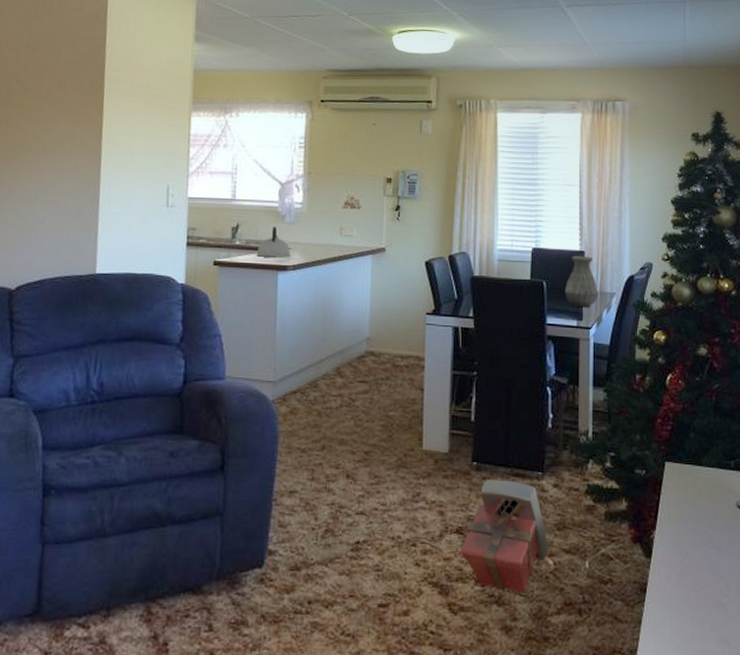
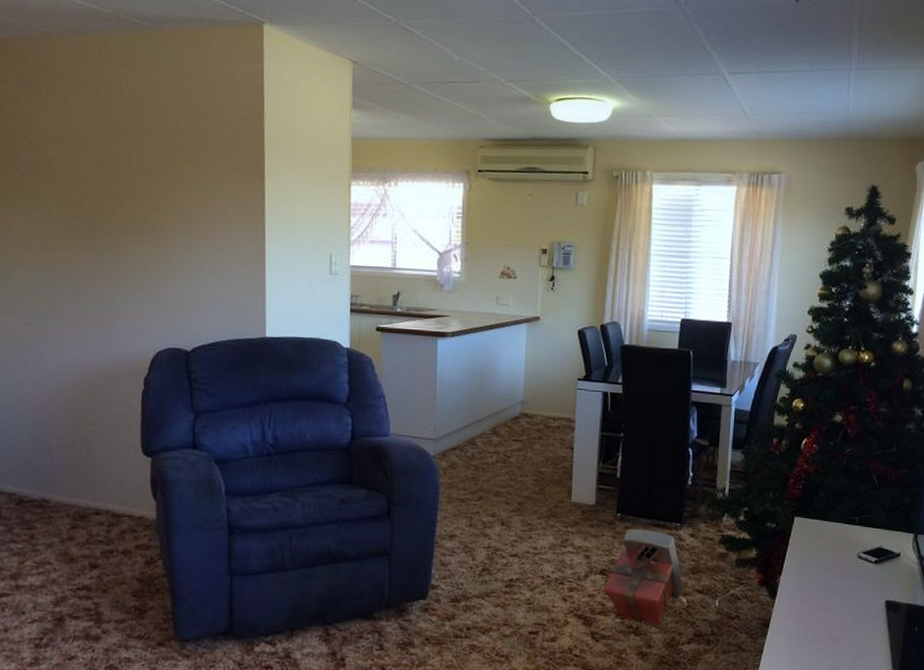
kettle: present [256,226,291,258] -> none [416,294,449,325]
vase: present [564,255,598,307] -> none [710,326,743,375]

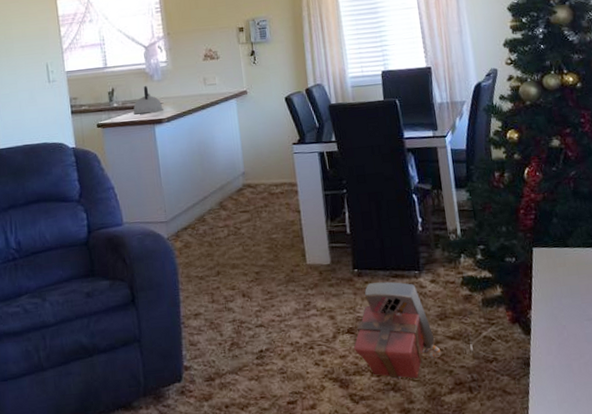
kettle: none [416,294,449,325] -> present [133,85,163,115]

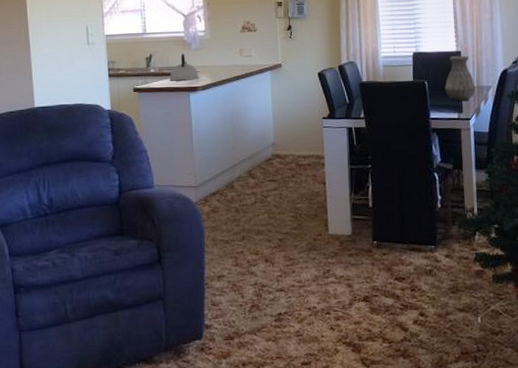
gift box: present [353,281,442,379] -> none [367,254,451,347]
vase: none [417,71,450,119] -> present [445,55,476,101]

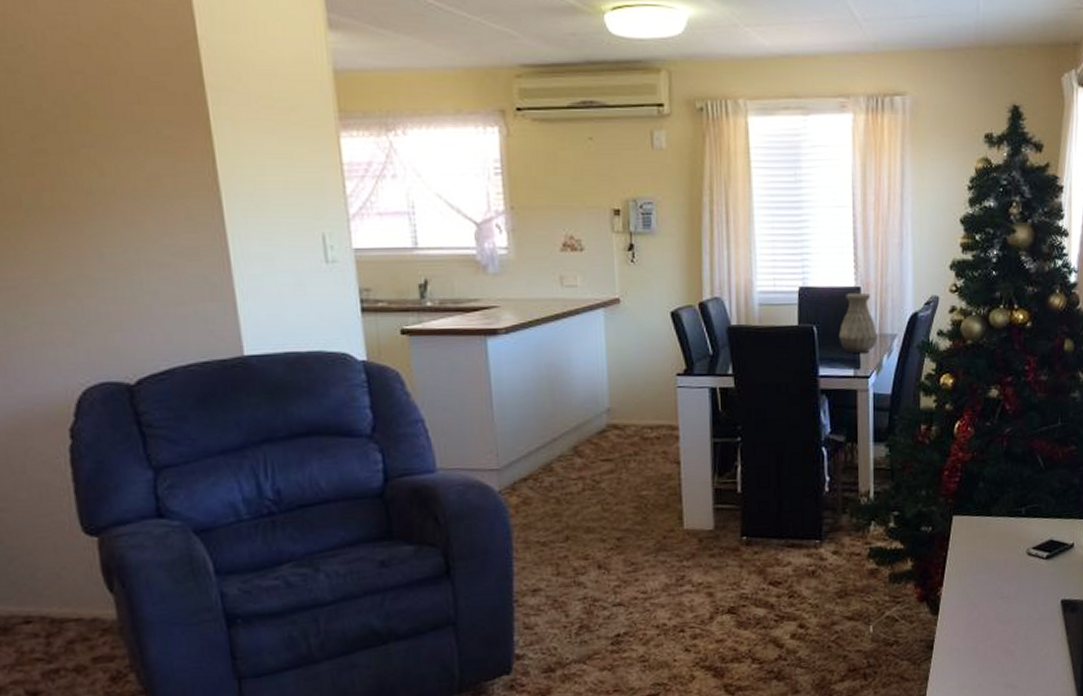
kettle: present [169,53,199,81] -> none [455,279,500,320]

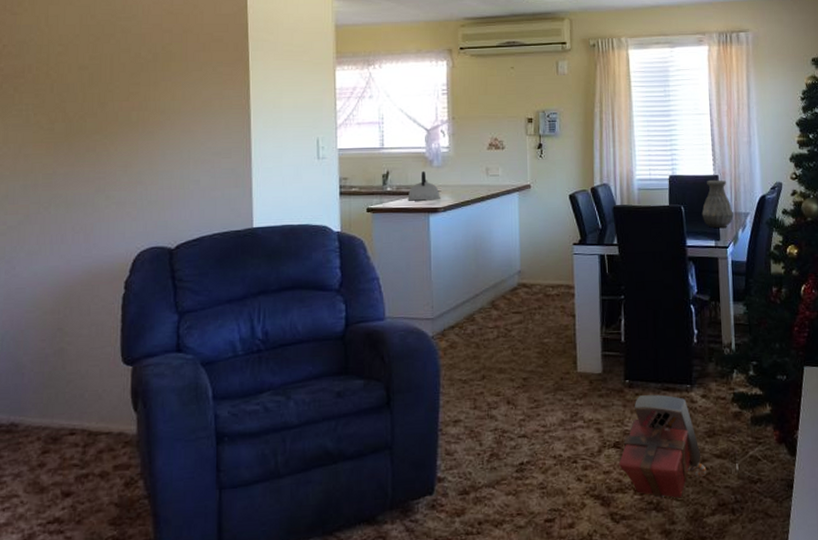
kettle: none [455,279,500,320] -> present [407,170,440,201]
gift box: none [733,552,837,666] -> present [618,394,707,498]

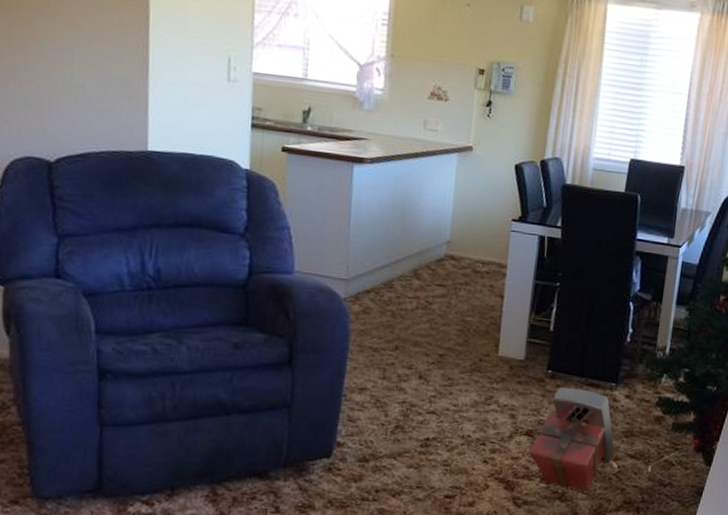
kettle: present [407,170,440,201] -> none [330,112,368,149]
vase: present [701,179,734,228] -> none [658,170,694,225]

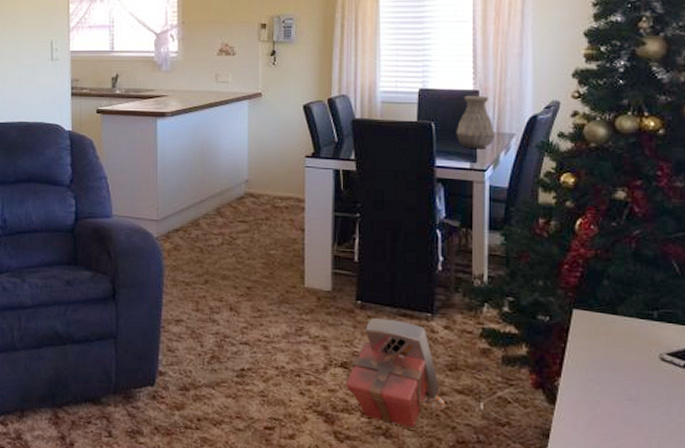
vase: none [658,170,694,225] -> present [456,95,495,148]

